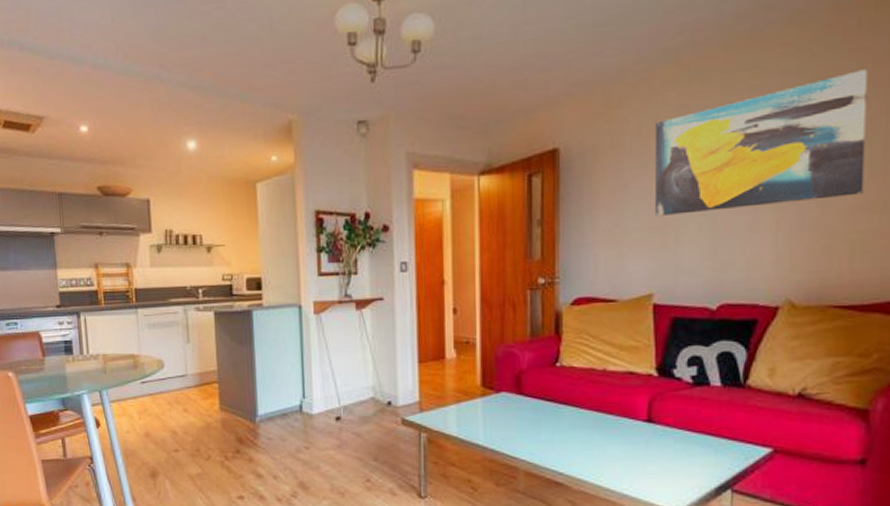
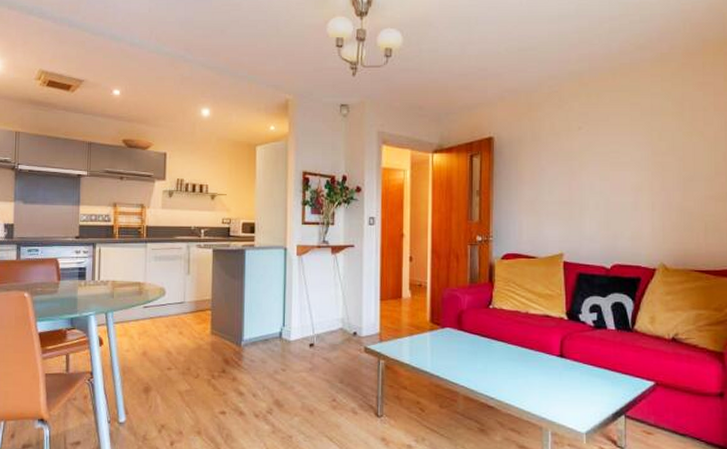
wall art: present [656,69,868,216] -> none [565,98,712,193]

